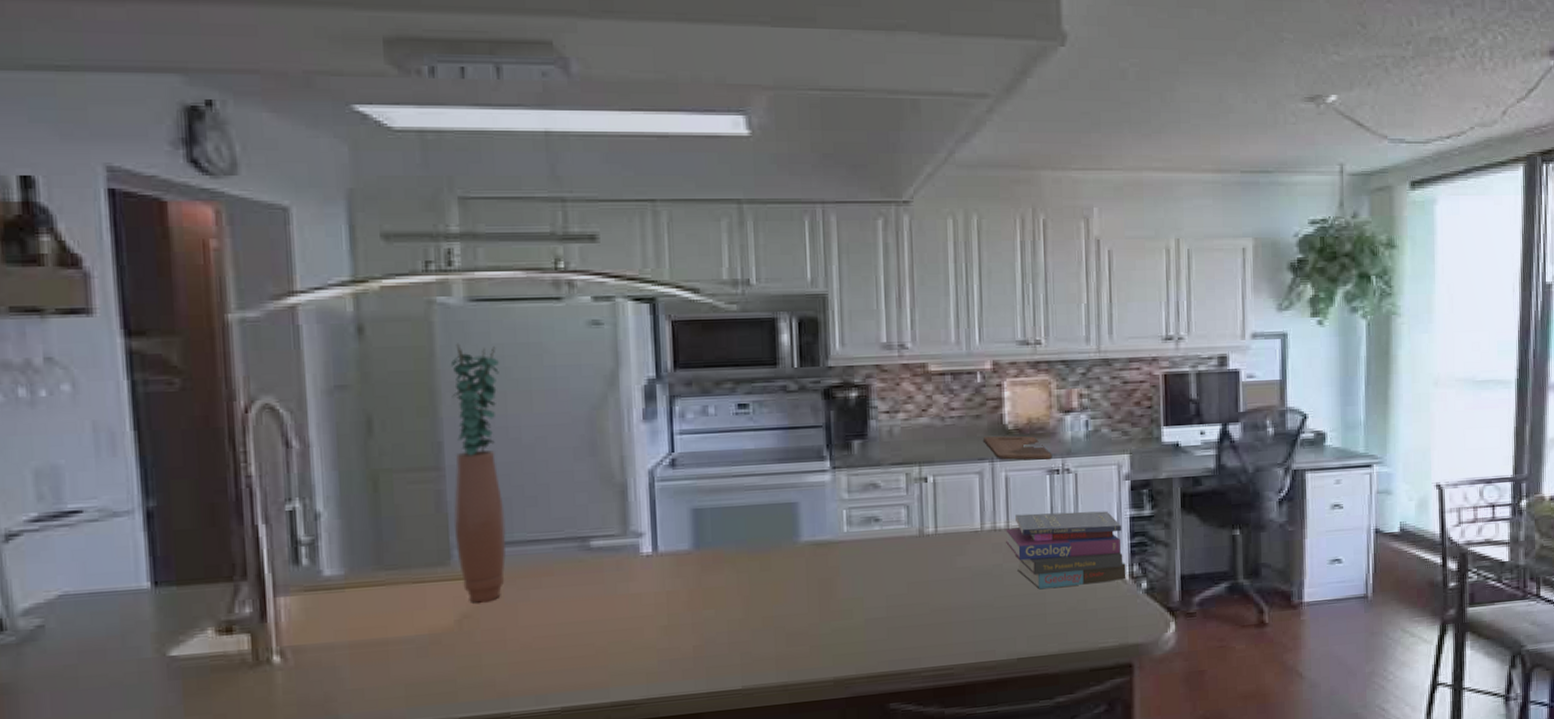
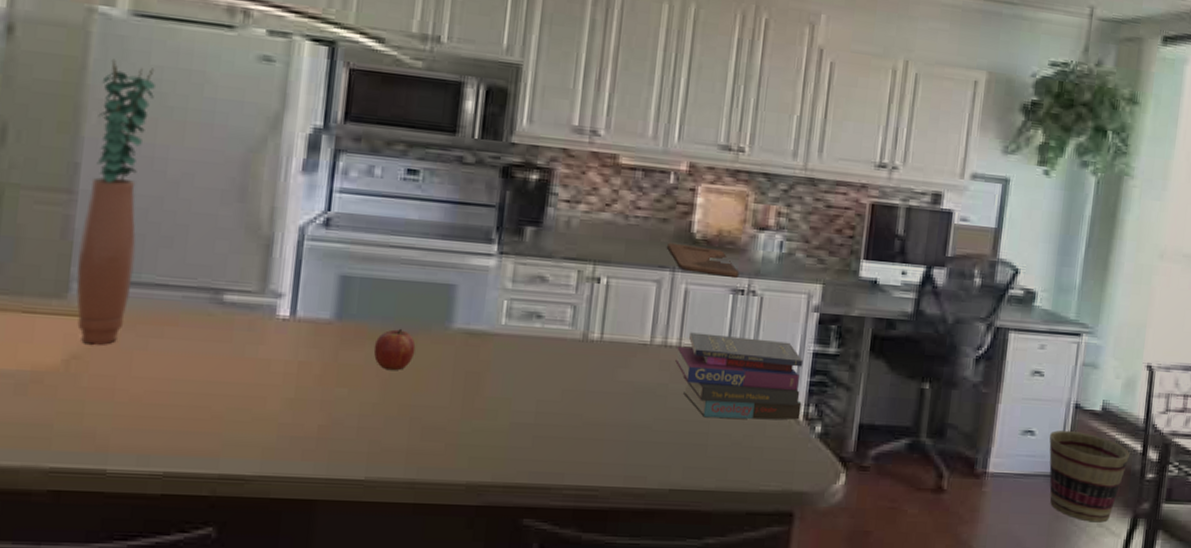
fruit: none [732,548,770,588] -> present [373,328,416,371]
basket: none [1355,554,1432,634] -> present [1049,430,1130,523]

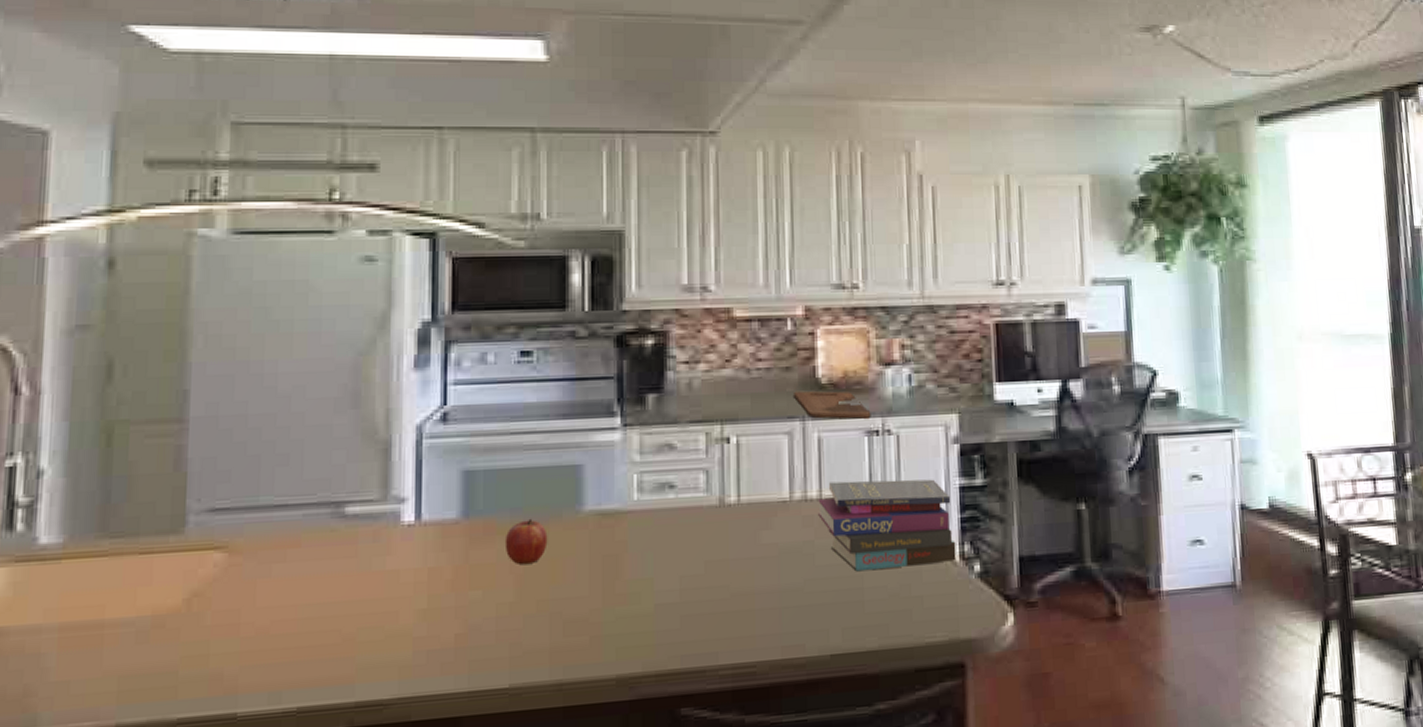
vase: present [75,58,157,345] -> none [191,279,261,579]
basket: present [1049,430,1130,523] -> none [1219,534,1308,631]

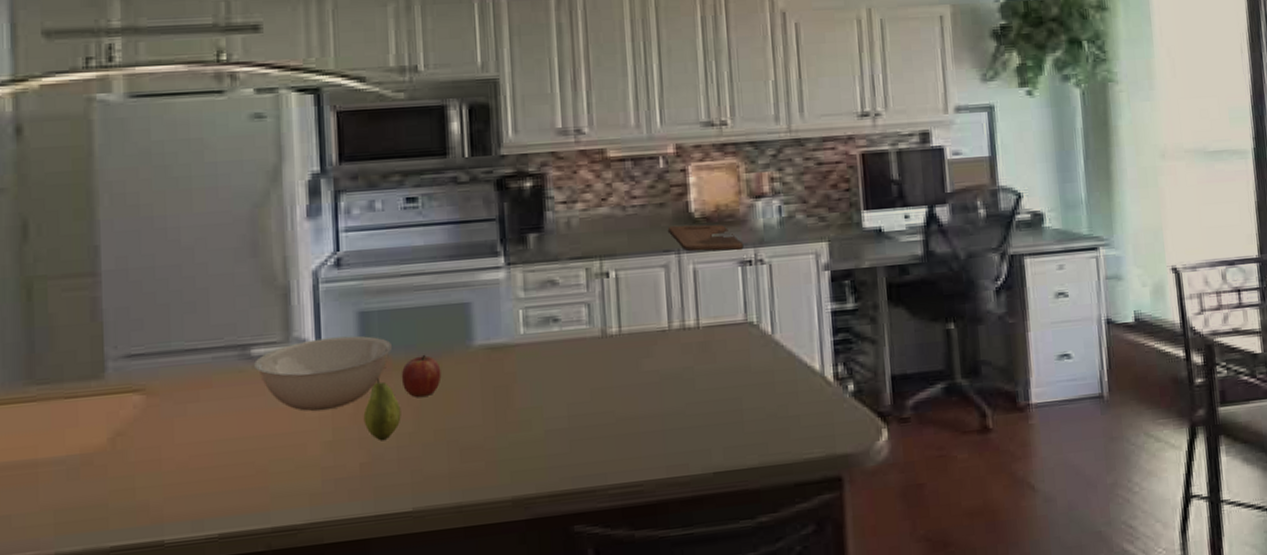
bowl: none [348,496,498,577] -> present [254,335,393,411]
fruit: none [462,541,503,611] -> present [363,377,401,441]
books: present [818,479,956,572] -> none [695,305,831,395]

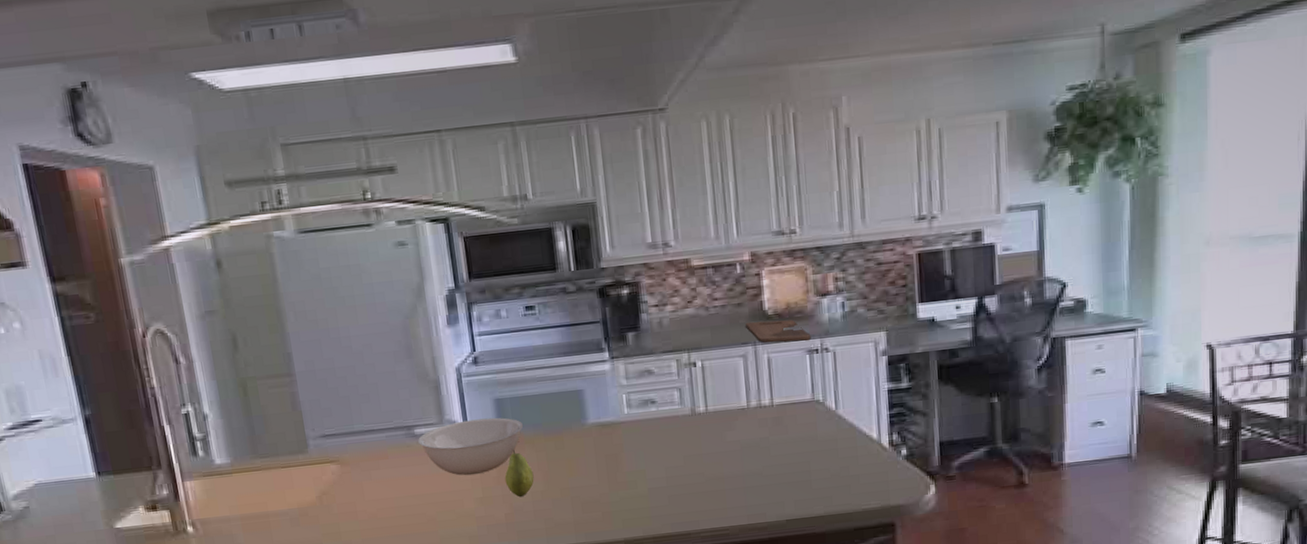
fruit: present [401,354,442,398] -> none [531,431,564,464]

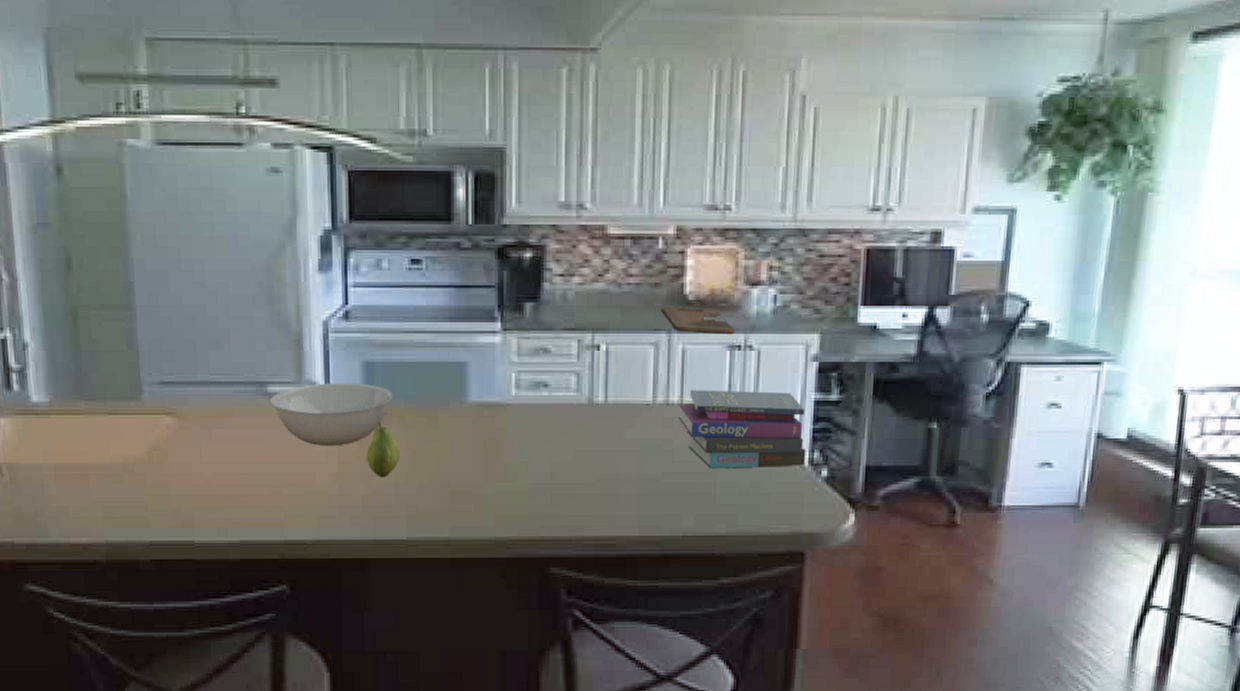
books: none [770,385,886,459] -> present [678,390,806,469]

